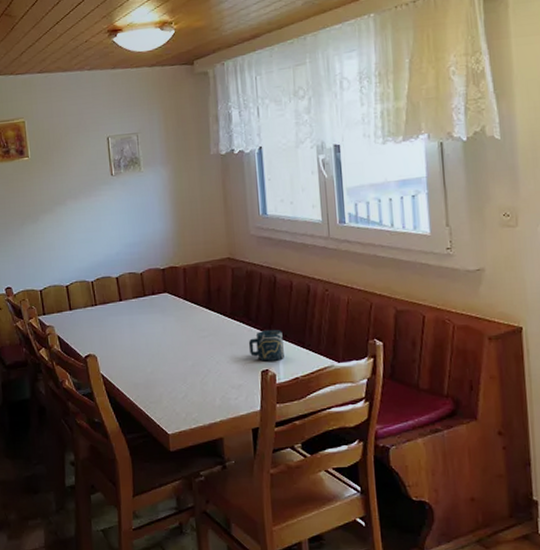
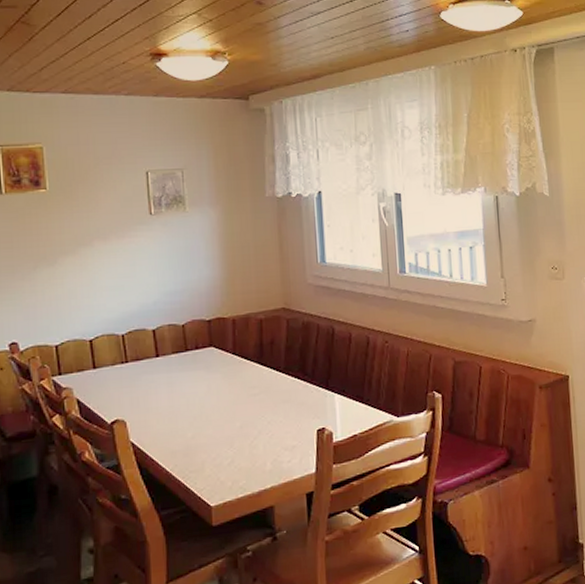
cup: present [248,330,284,362] -> none [303,385,342,419]

